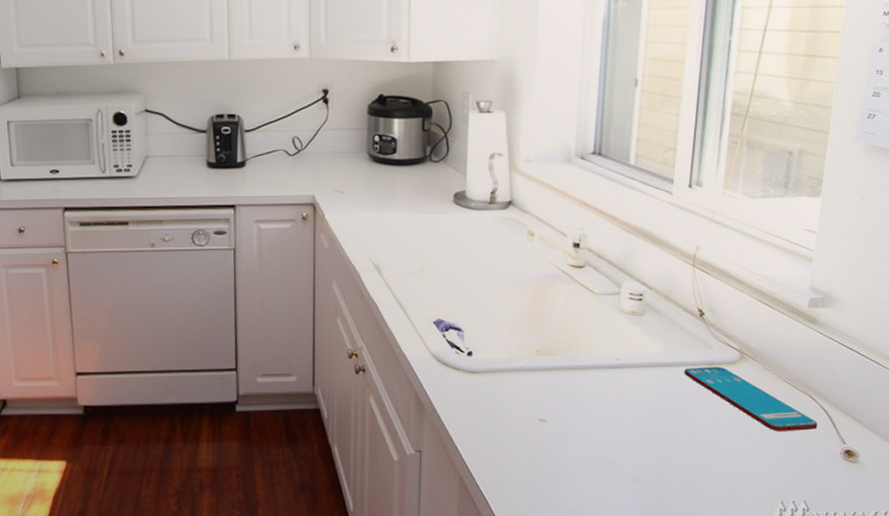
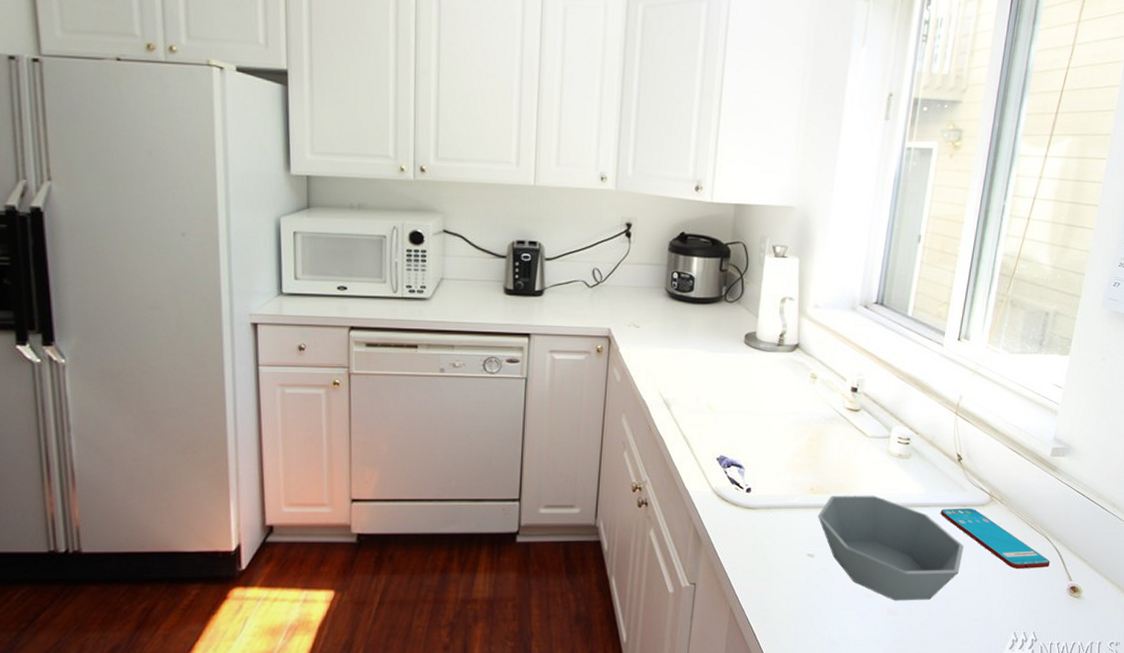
bowl: none [547,355,715,468] -> present [818,495,964,601]

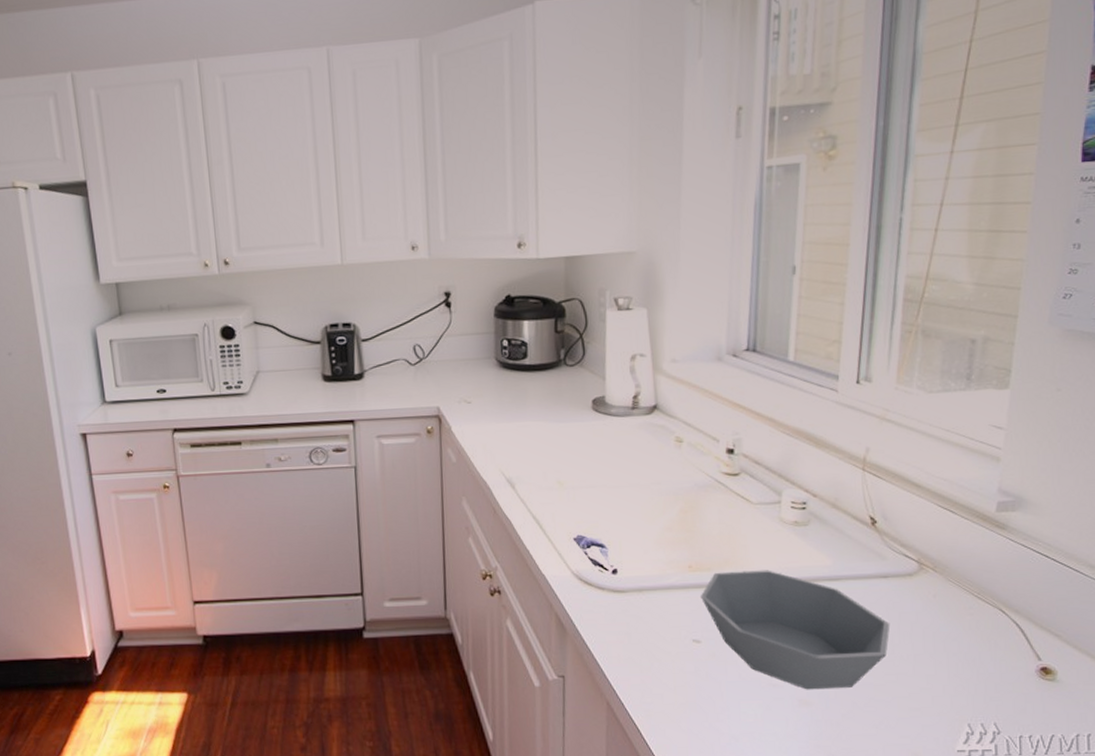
smartphone: present [941,508,1050,569] -> none [855,579,1009,648]

